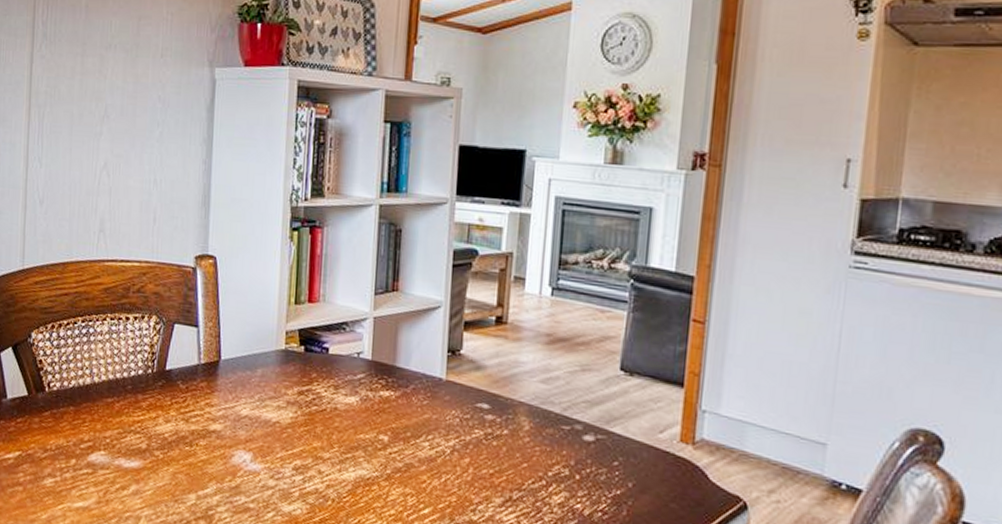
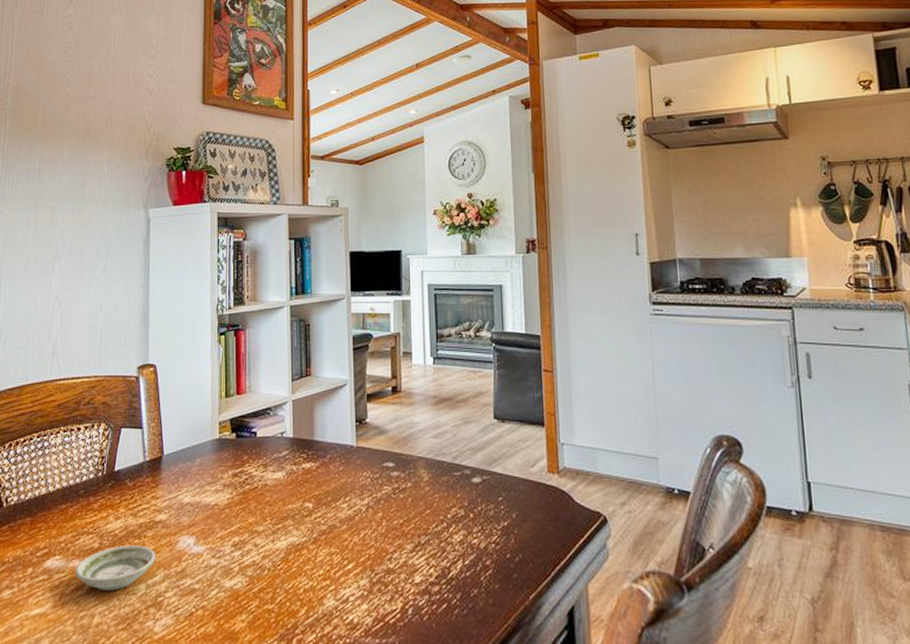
saucer: none [120,450,208,496] -> present [75,545,155,591]

